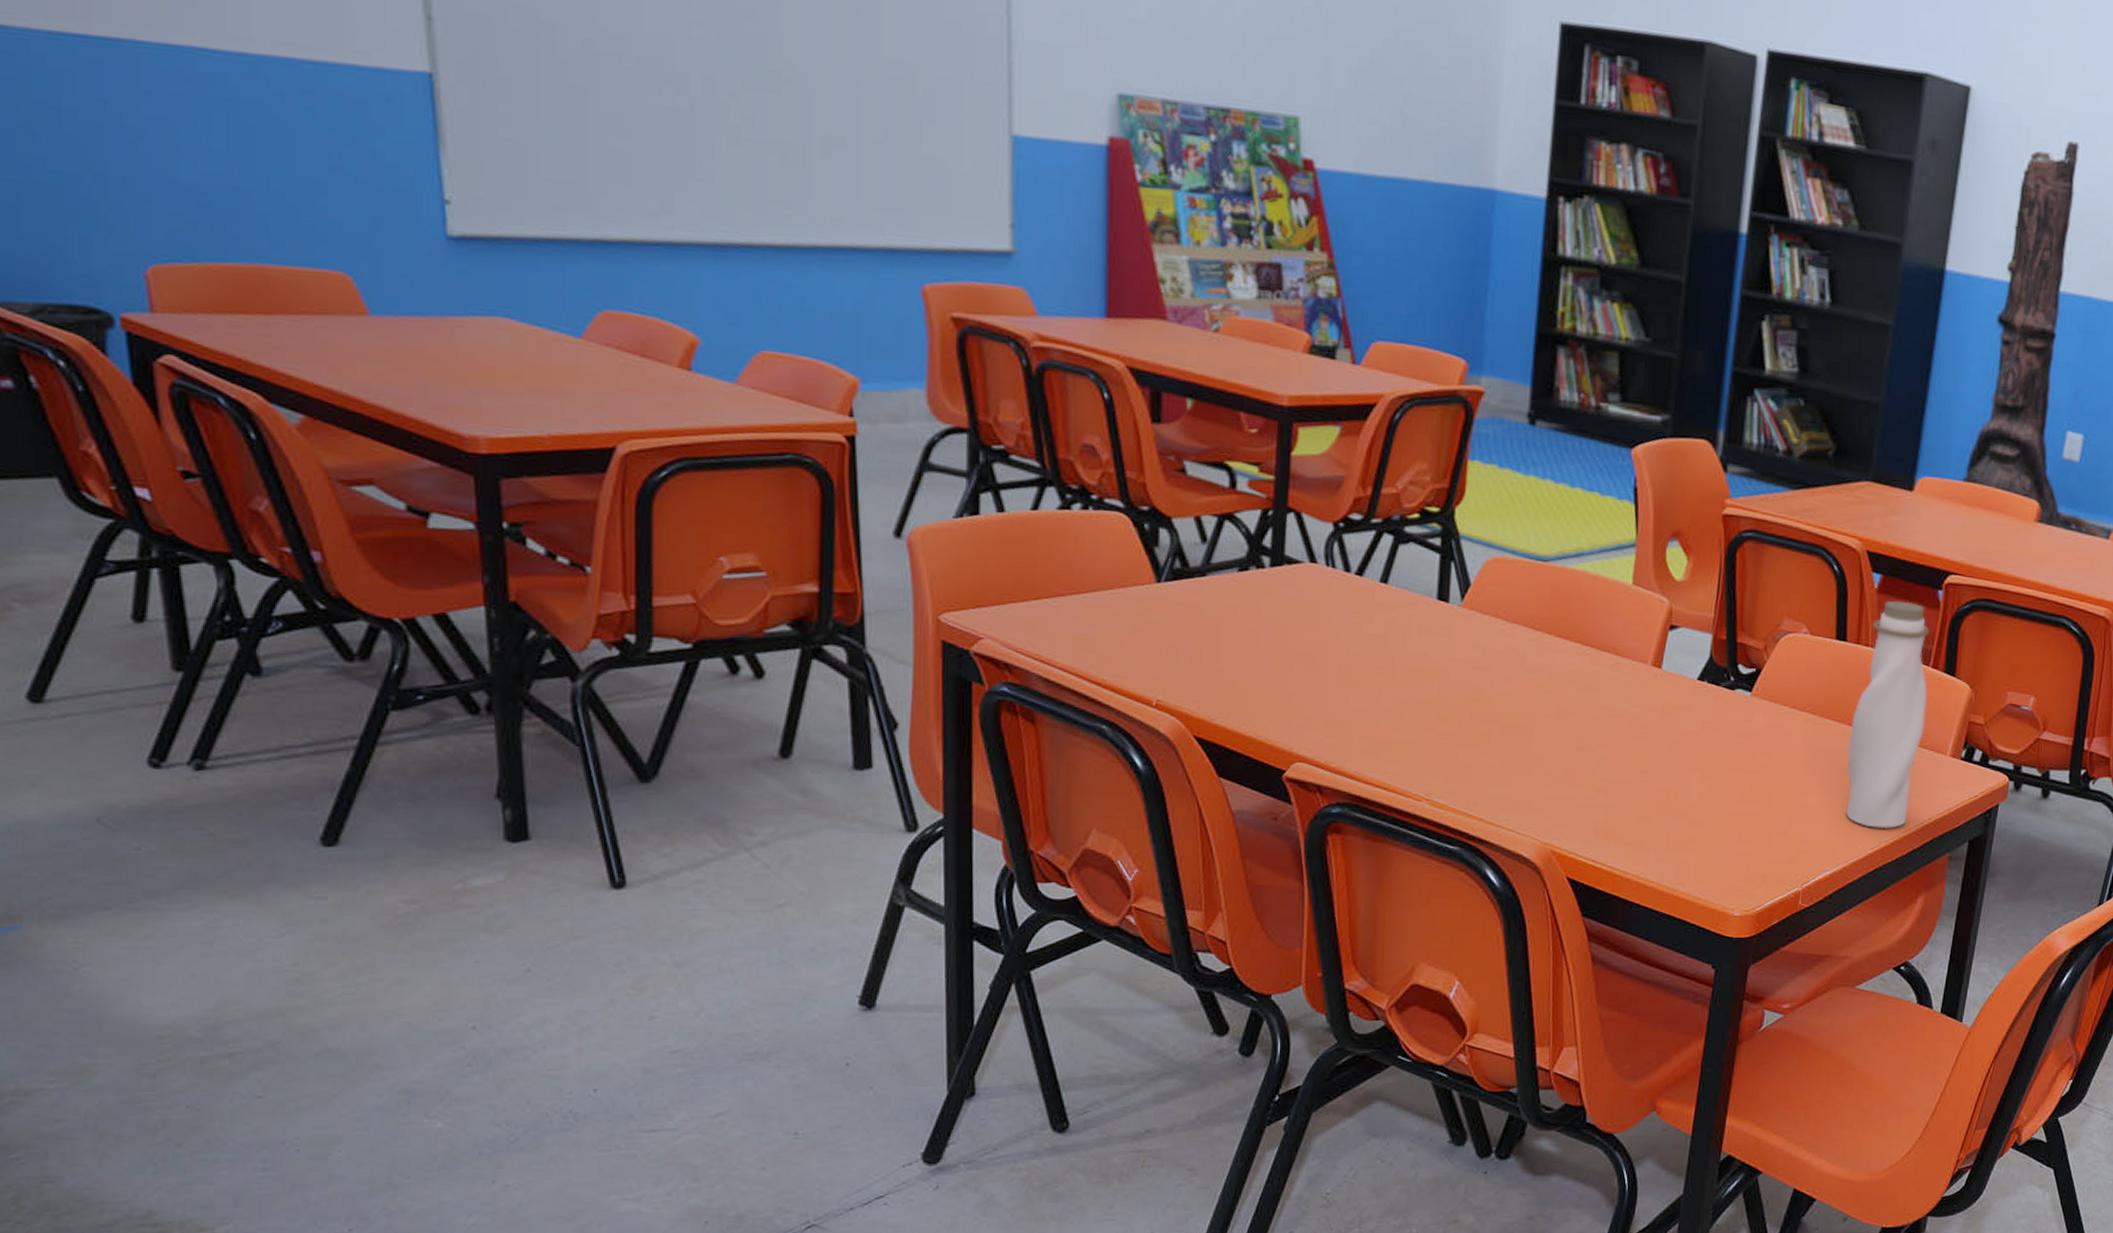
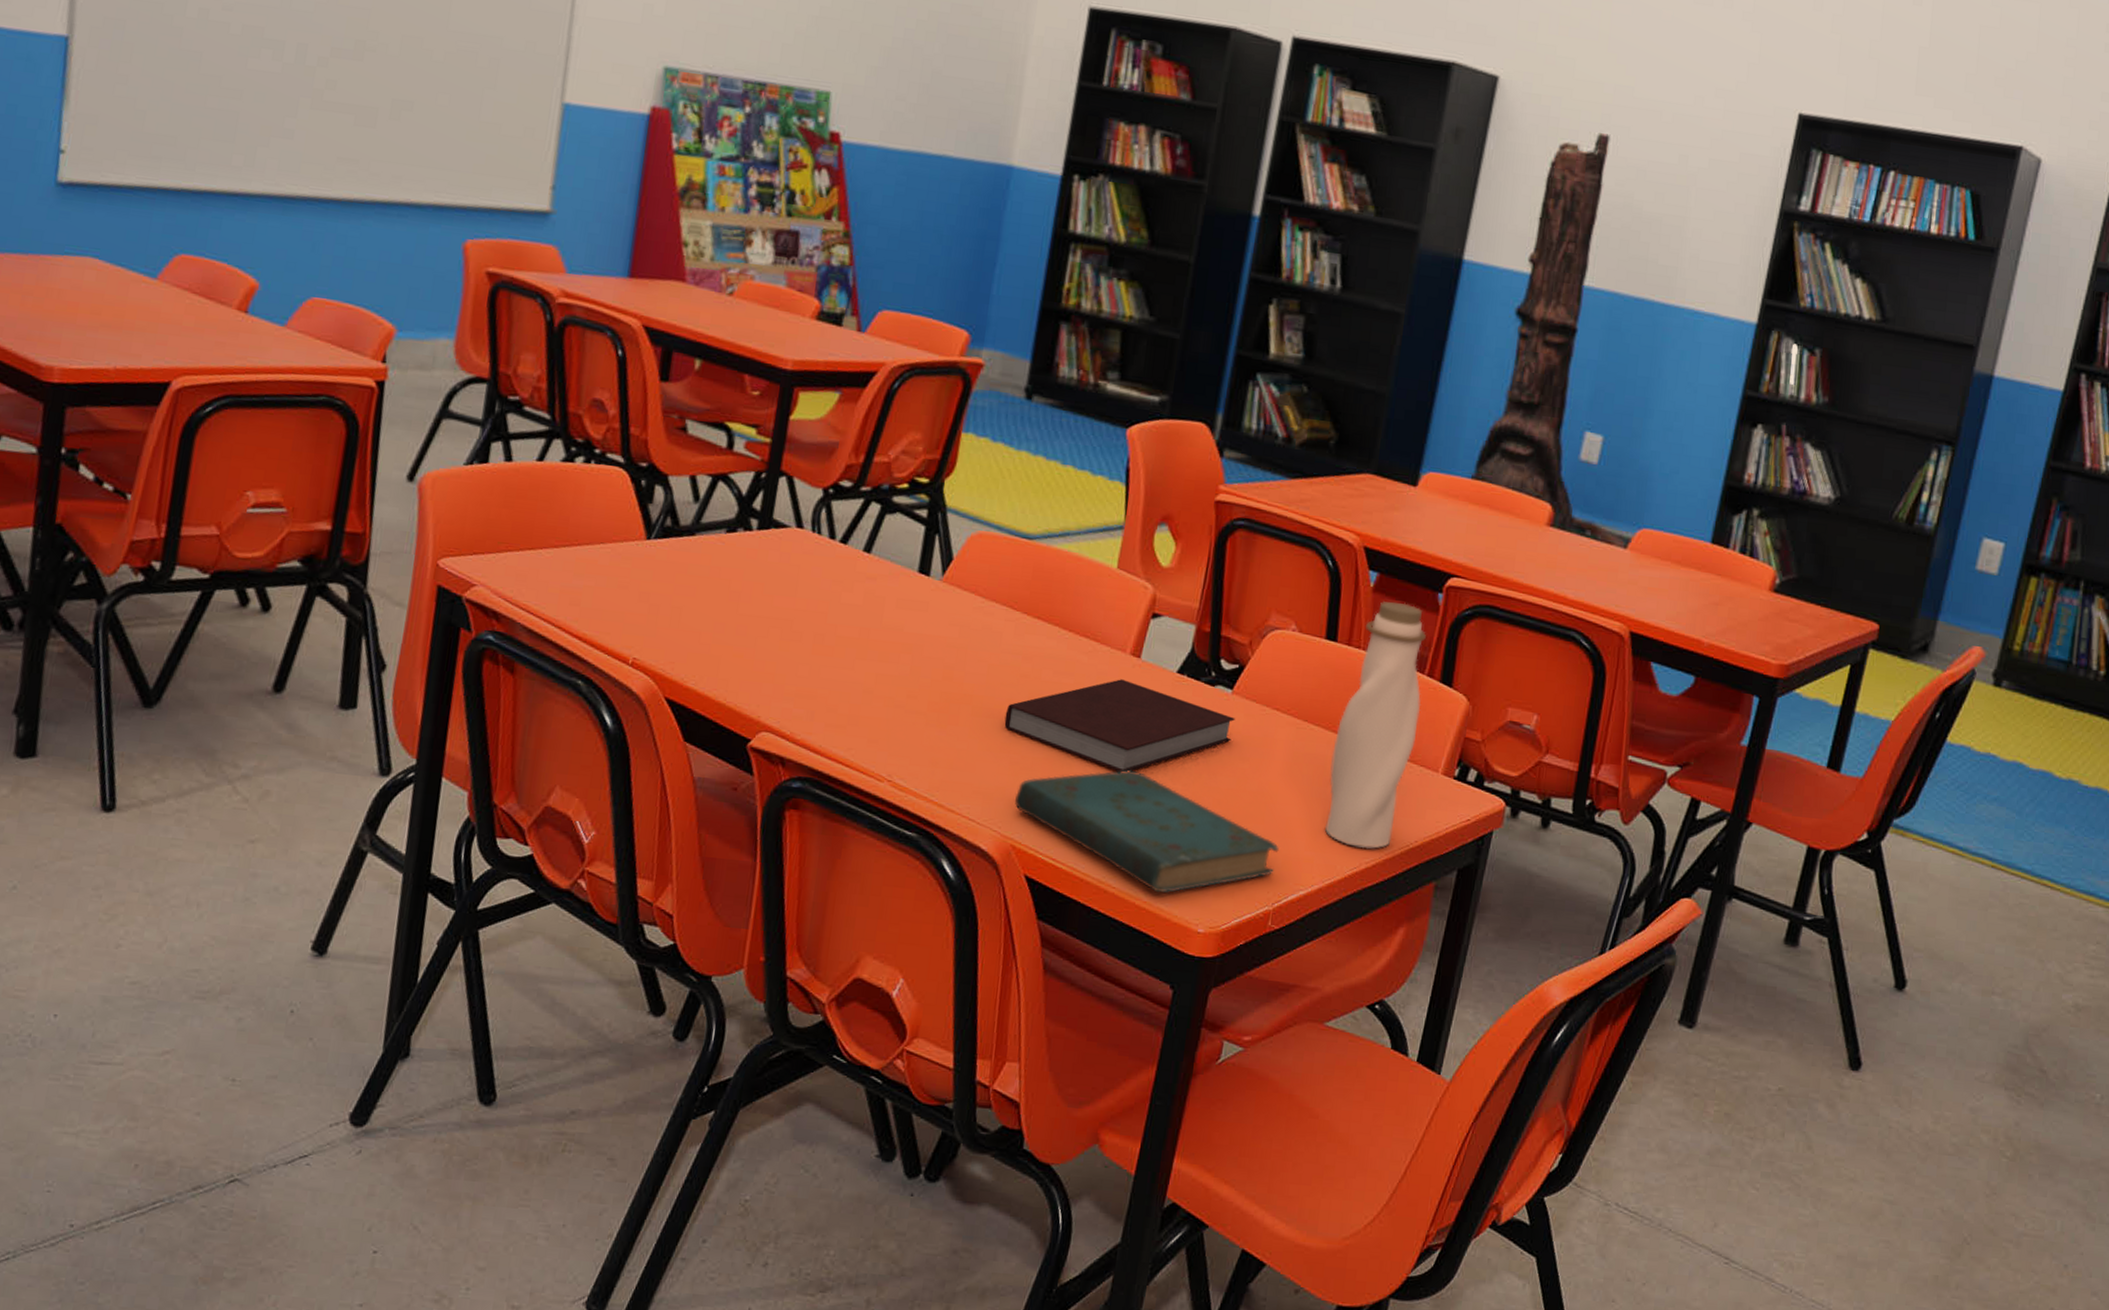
notebook: none [1535,689,1756,776] -> present [1004,679,1235,773]
book: none [1551,774,1804,883] -> present [1014,770,1279,893]

